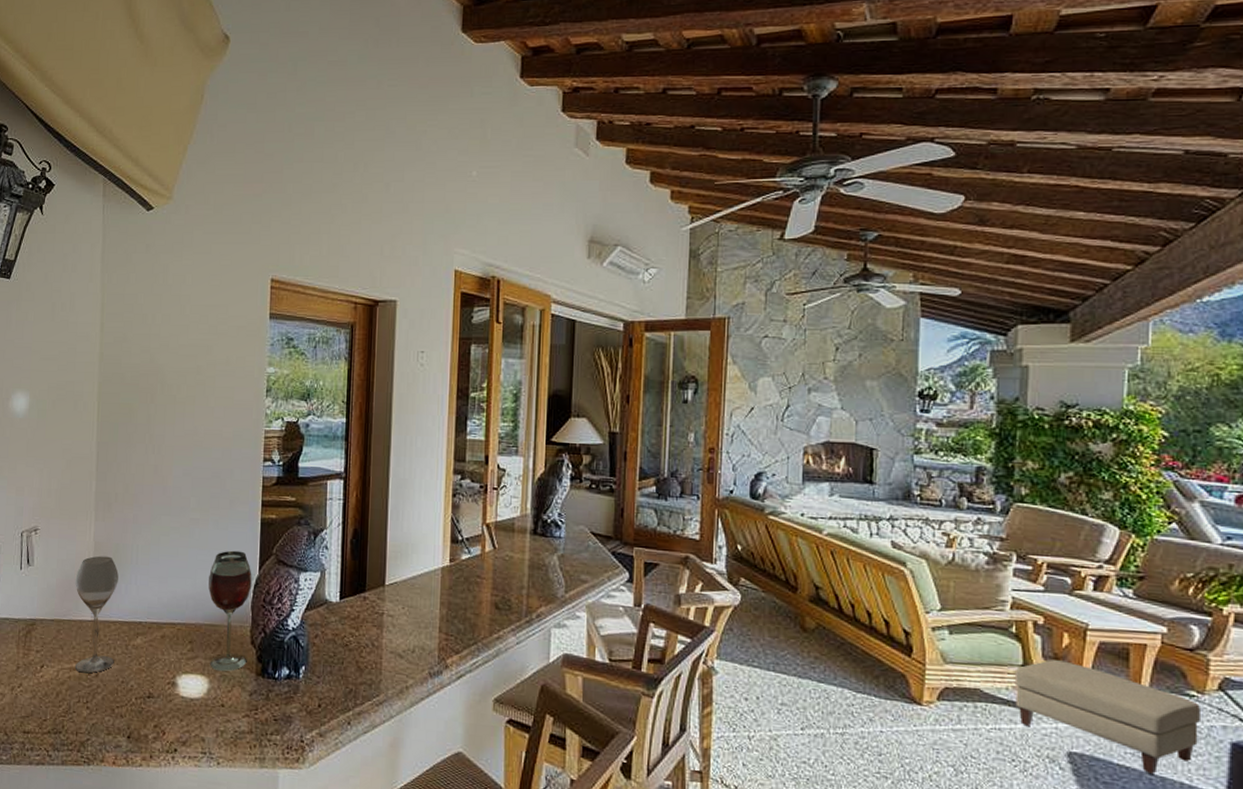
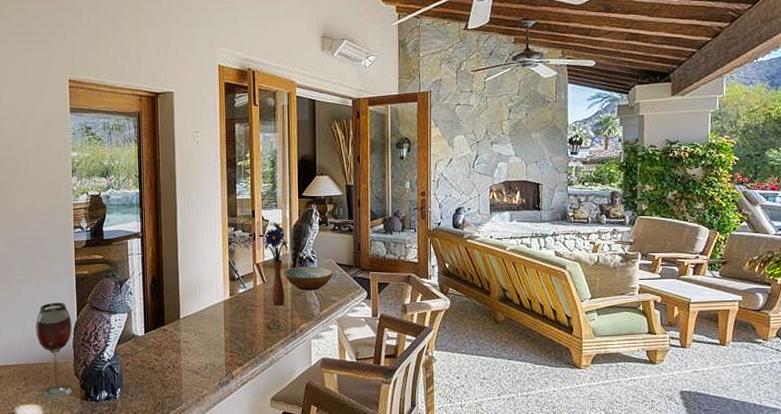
flower arrangement: none [498,472,530,581] -> present [264,222,289,306]
bowl: none [520,531,586,565] -> present [283,266,334,290]
ottoman: present [1014,659,1200,775] -> none [643,327,765,401]

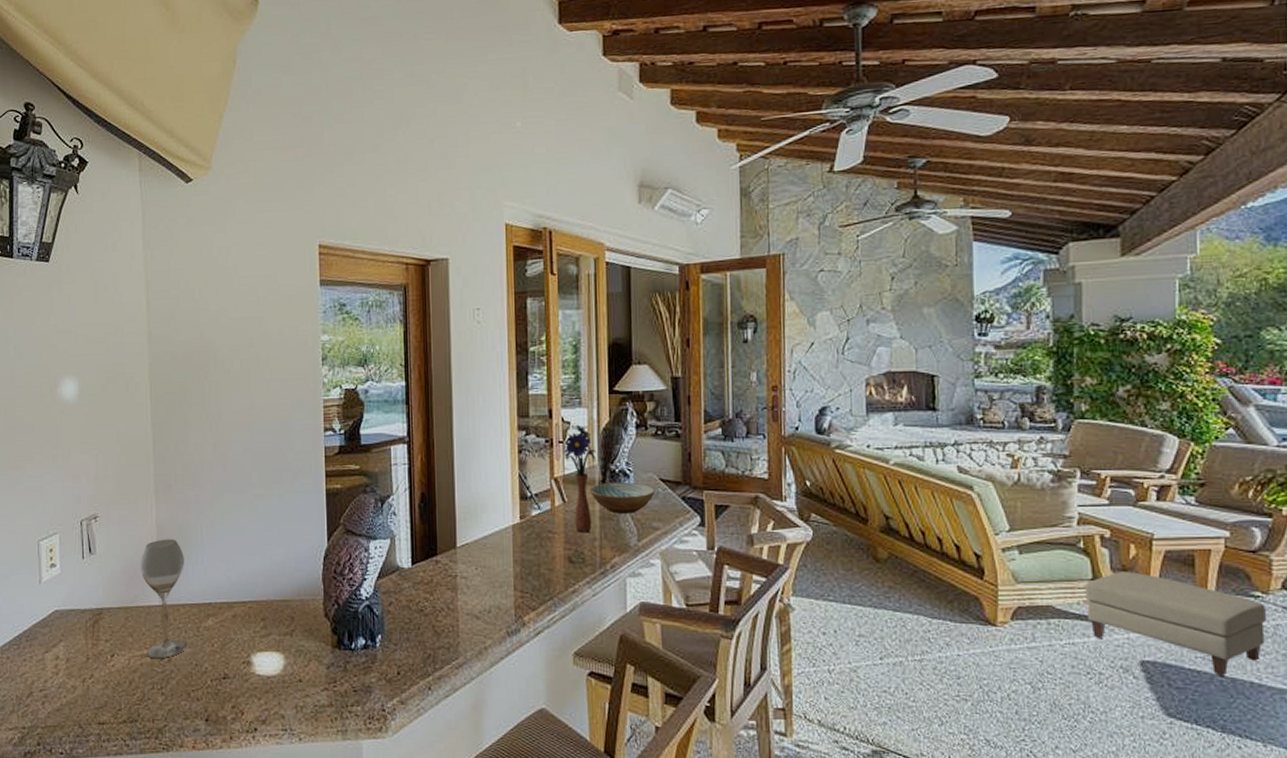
wineglass: present [36,302,72,400] -> none [277,523,321,647]
ottoman: none [643,327,765,401] -> present [1084,572,1266,677]

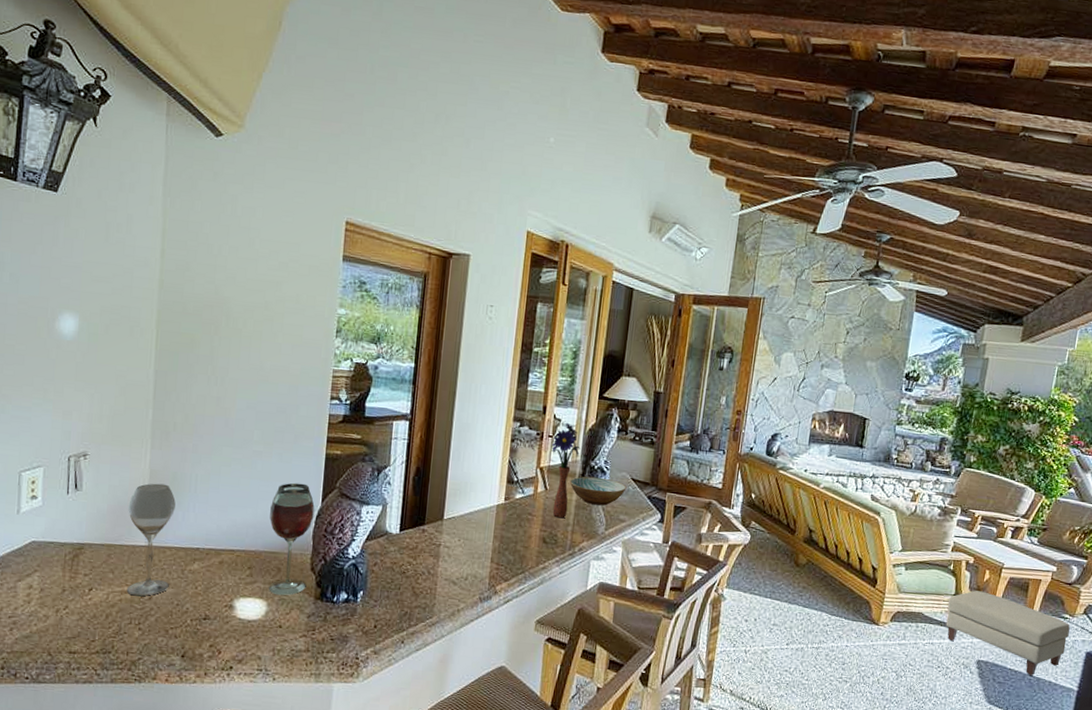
wineglass: none [277,523,321,647] -> present [269,482,315,596]

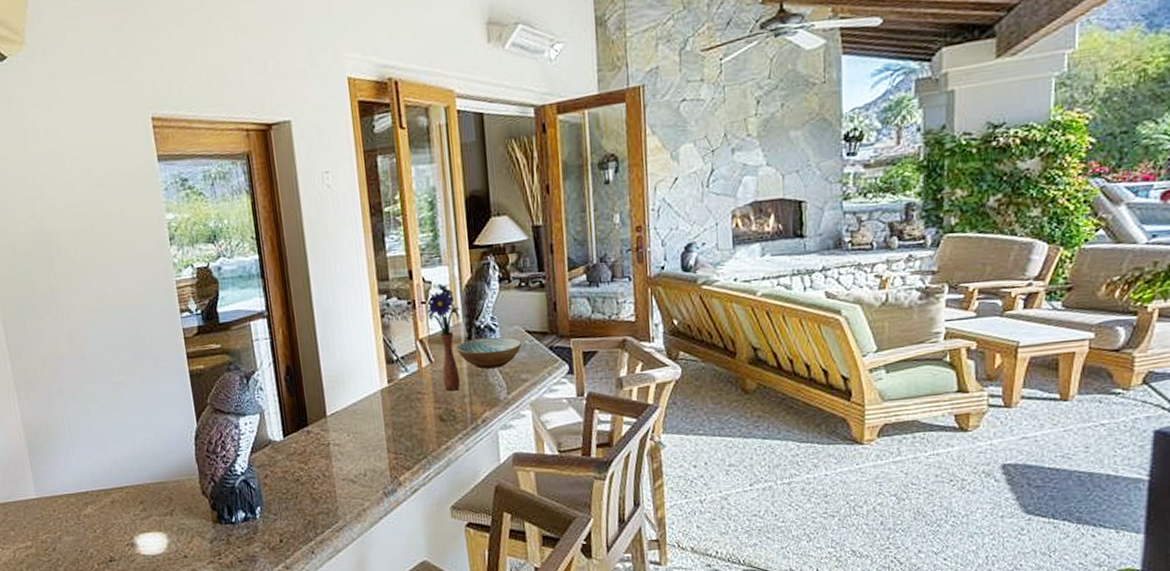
wineglass: present [126,483,176,597] -> none [10,433,69,550]
wineglass: present [269,482,315,596] -> none [147,406,201,526]
ottoman: present [945,590,1070,677] -> none [950,380,1126,473]

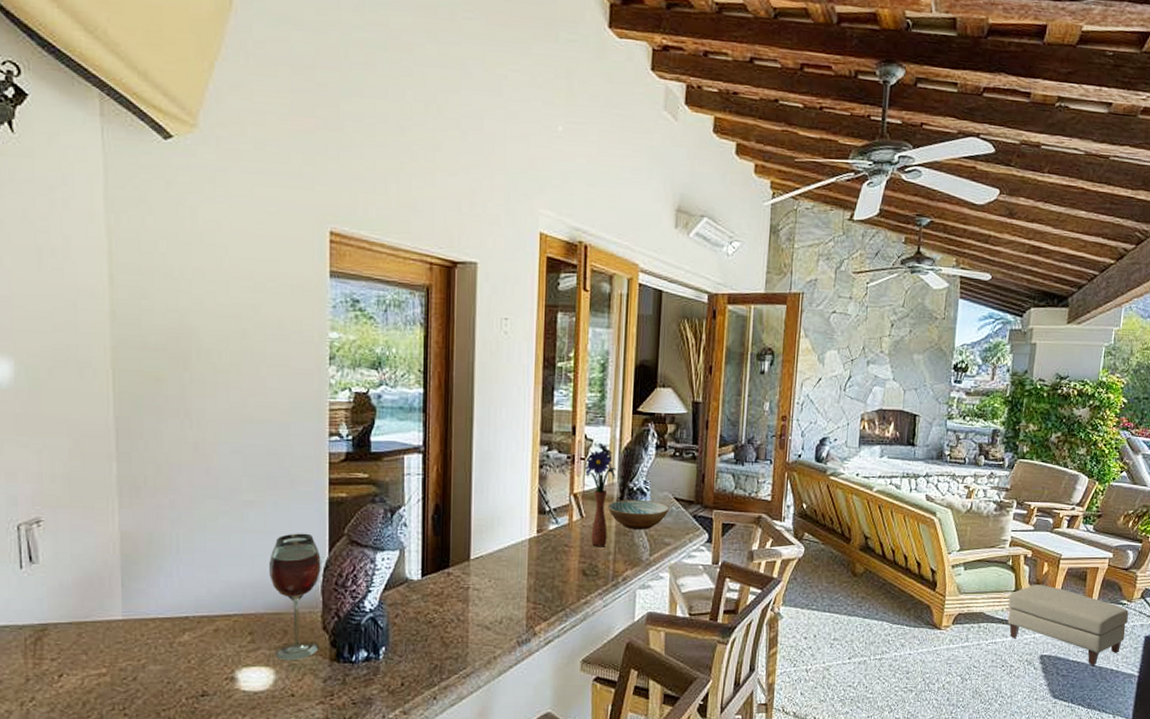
wineglass: none [147,406,201,526] -> present [269,533,321,661]
ottoman: none [950,380,1126,473] -> present [1007,585,1129,666]

